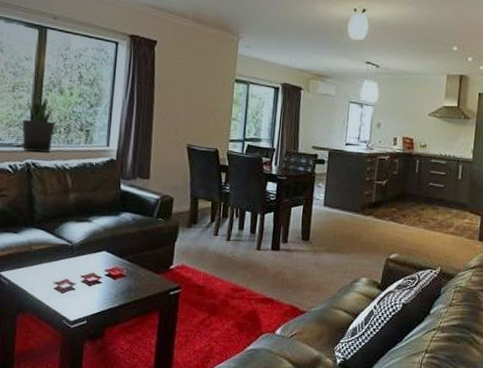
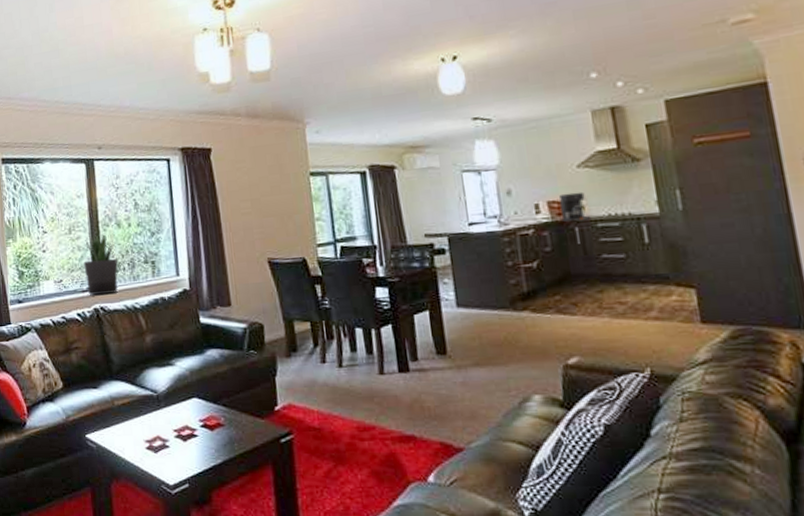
coffee maker: none [409,133,429,156] -> present [559,191,592,223]

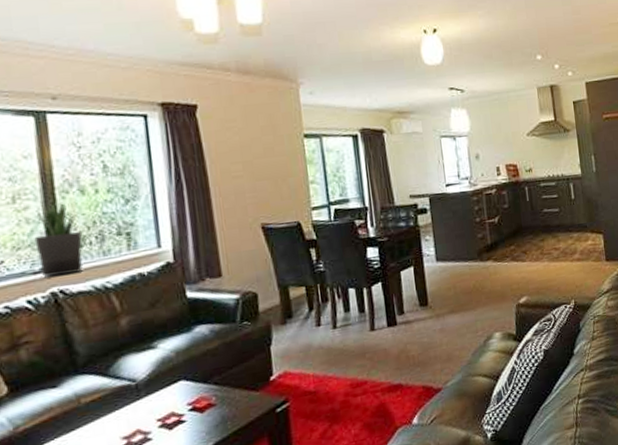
coffee maker: present [559,191,592,223] -> none [514,156,537,183]

